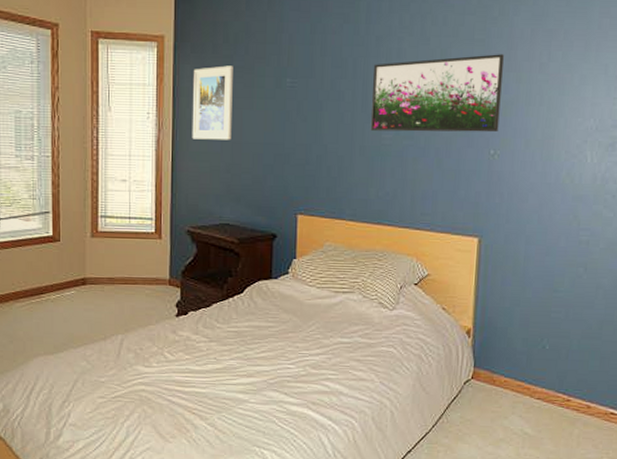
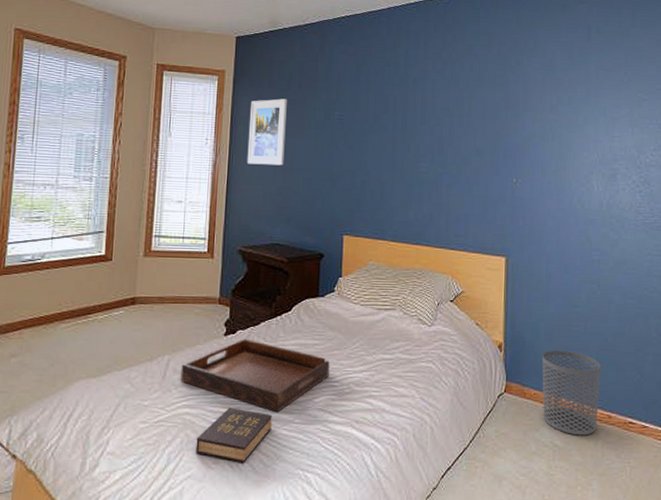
serving tray: none [135,319,285,392] -> present [180,338,330,413]
hardback book: none [153,386,227,439] -> present [195,407,272,463]
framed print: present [370,54,504,133] -> none [409,96,521,163]
waste bin: none [513,337,582,425] -> present [542,350,601,436]

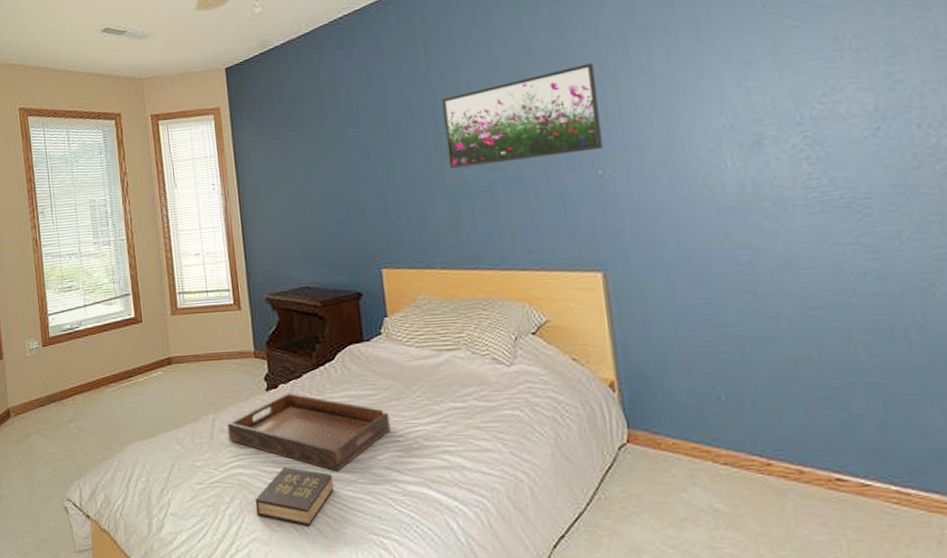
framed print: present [247,98,287,166] -> none [253,125,300,204]
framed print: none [409,96,521,163] -> present [442,63,603,169]
waste bin: present [542,350,601,436] -> none [678,385,782,497]

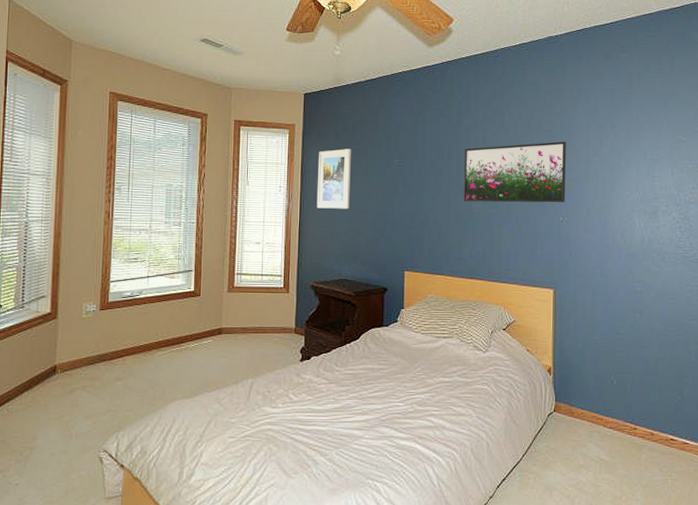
serving tray: present [227,392,391,472] -> none [263,364,395,429]
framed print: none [253,125,300,204] -> present [316,149,351,209]
hardback book: present [255,467,334,526] -> none [278,424,344,473]

